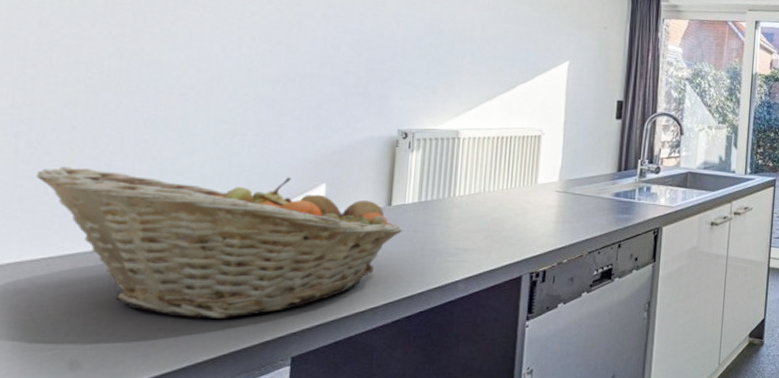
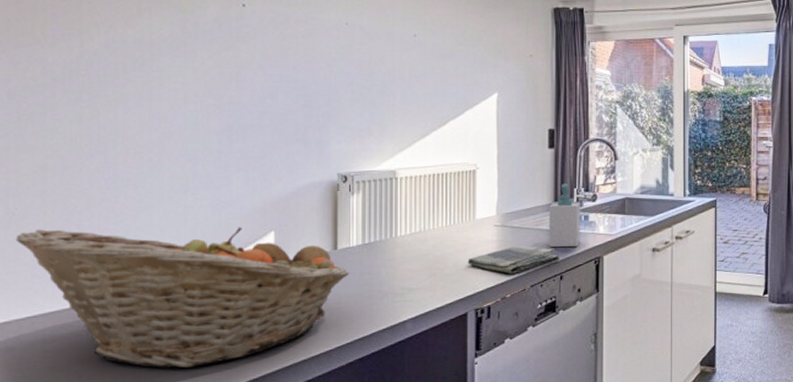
dish towel: none [526,213,619,240] -> present [467,246,559,275]
soap bottle: none [610,154,644,217] -> present [549,183,580,248]

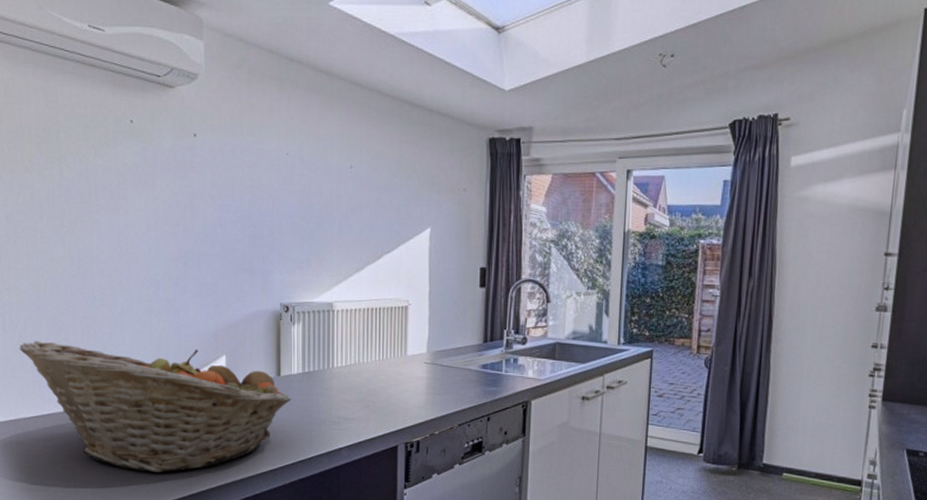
dish towel: present [467,246,559,275] -> none [398,385,487,412]
soap bottle: present [549,183,580,248] -> none [478,324,510,390]

